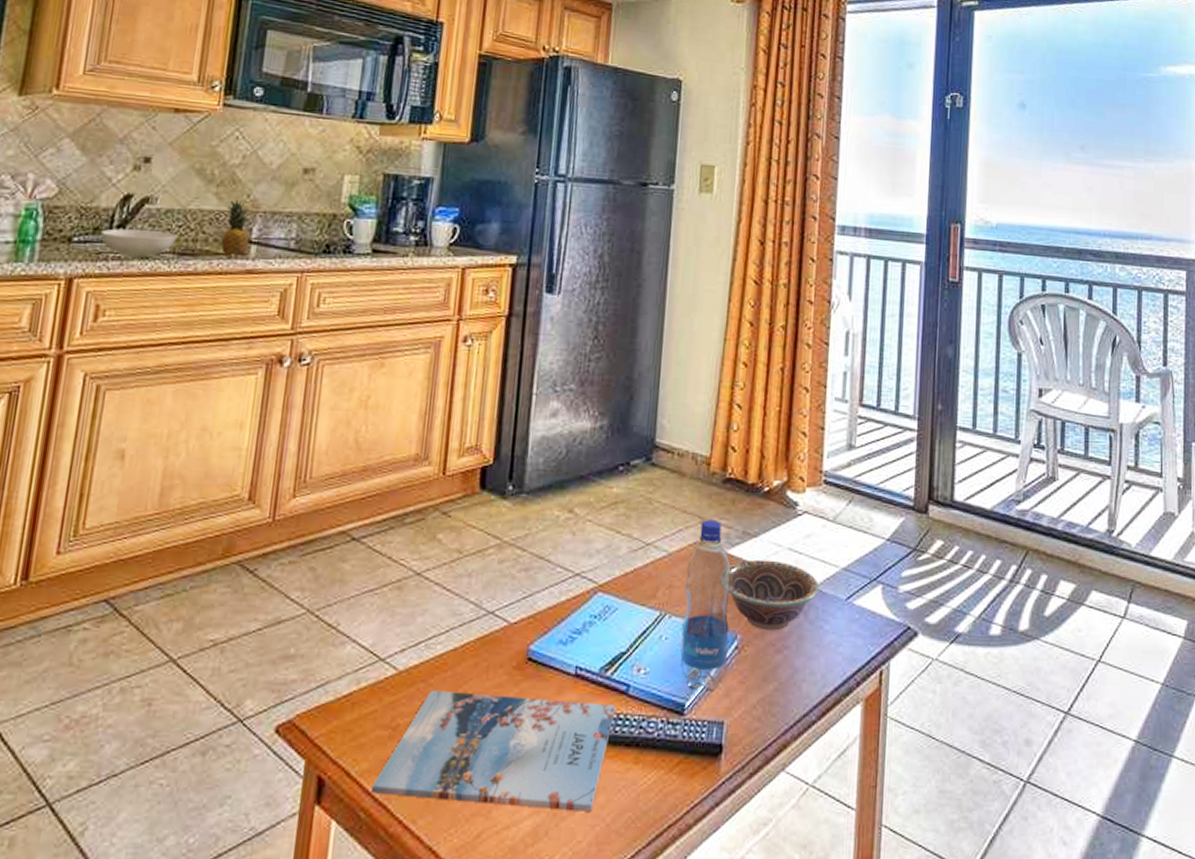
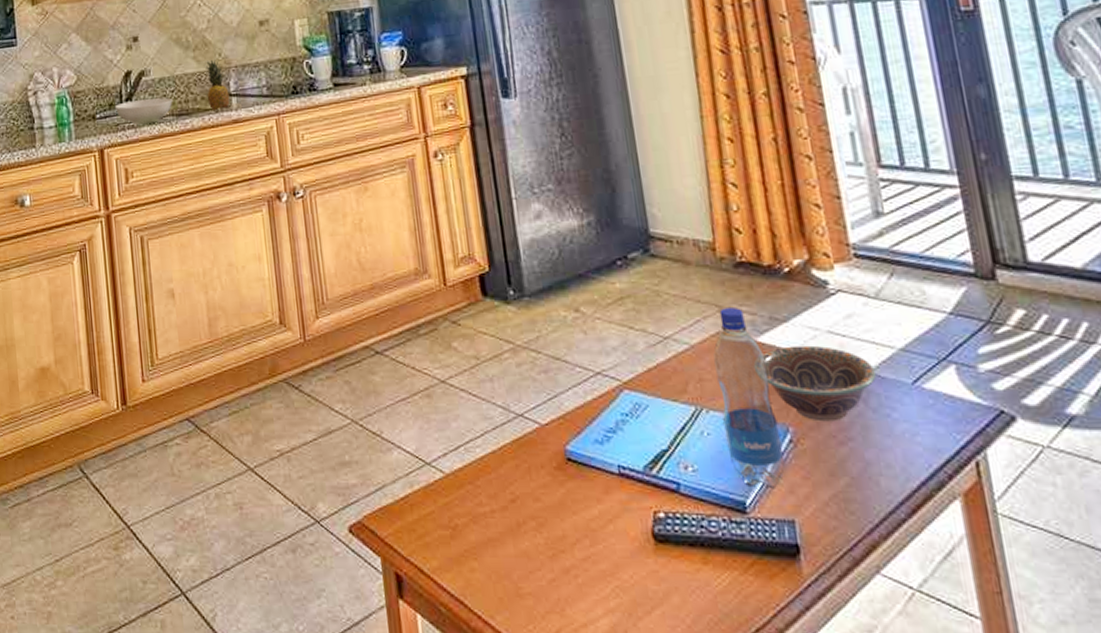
magazine: present [370,690,616,812] -> none [445,491,671,612]

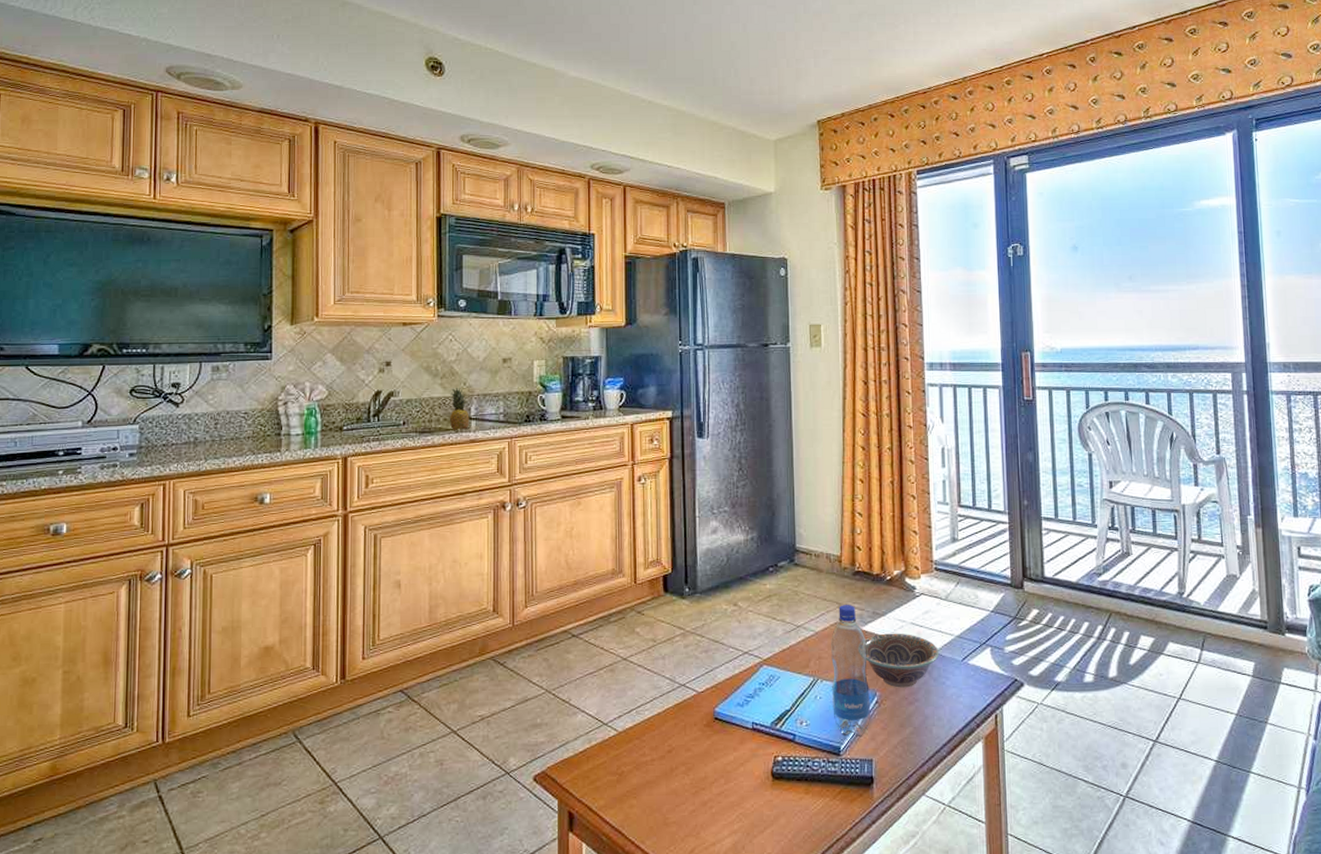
bowl: present [114,97,173,126] -> none [362,416,418,439]

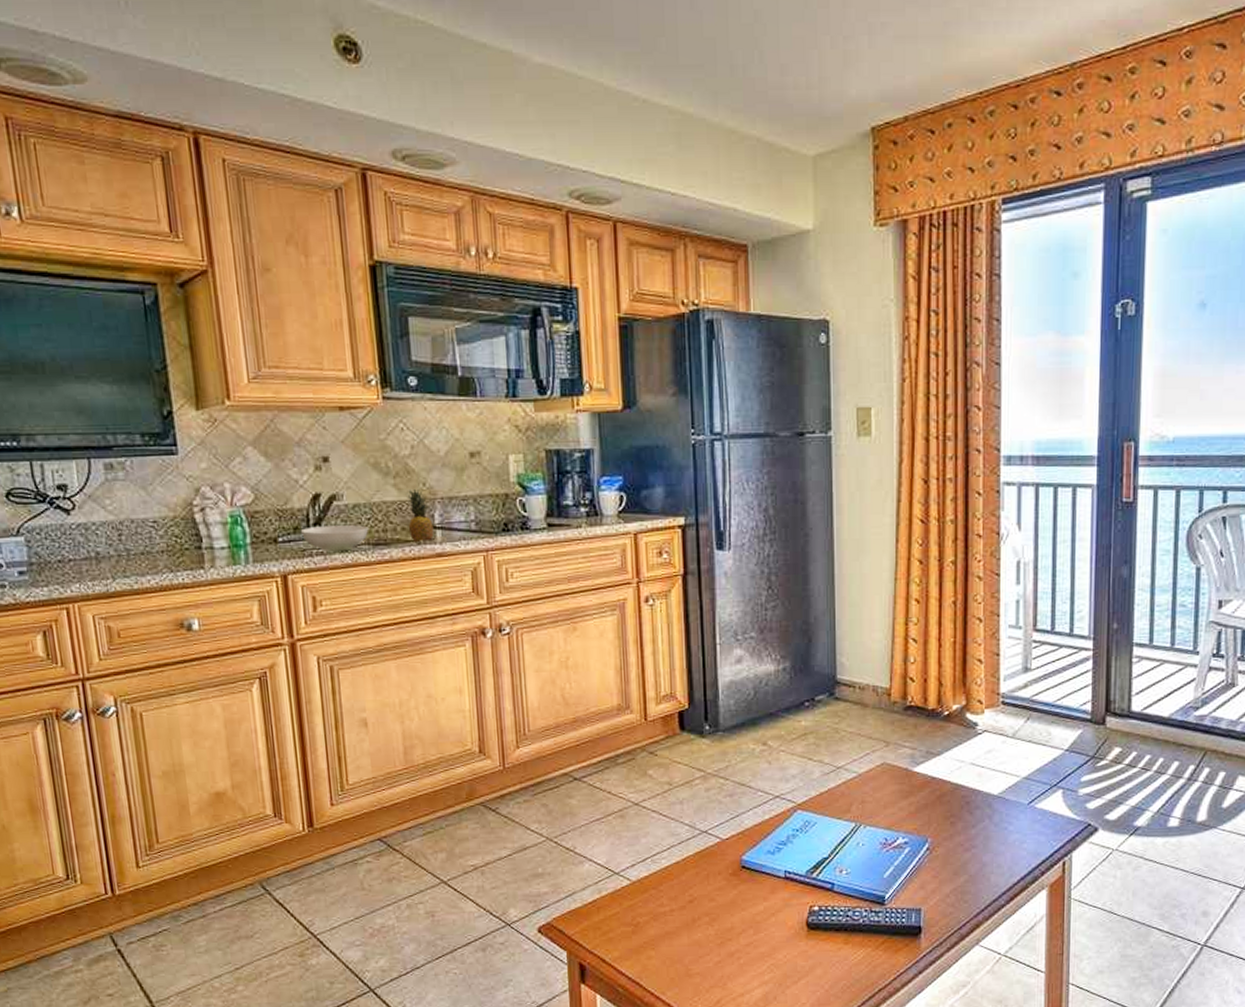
bowl: none [362,416,418,439] -> present [300,525,369,553]
bottle: present [831,605,870,737] -> none [877,743,920,885]
decorative bowl: present [864,633,940,688] -> none [916,774,1003,834]

